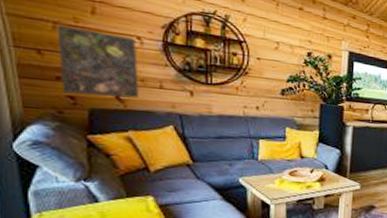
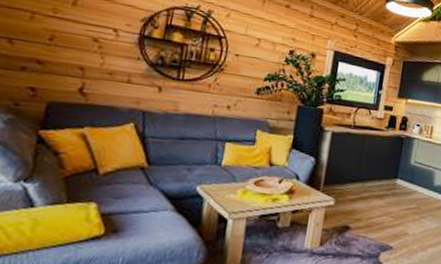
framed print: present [57,24,139,99] -> none [25,15,113,93]

